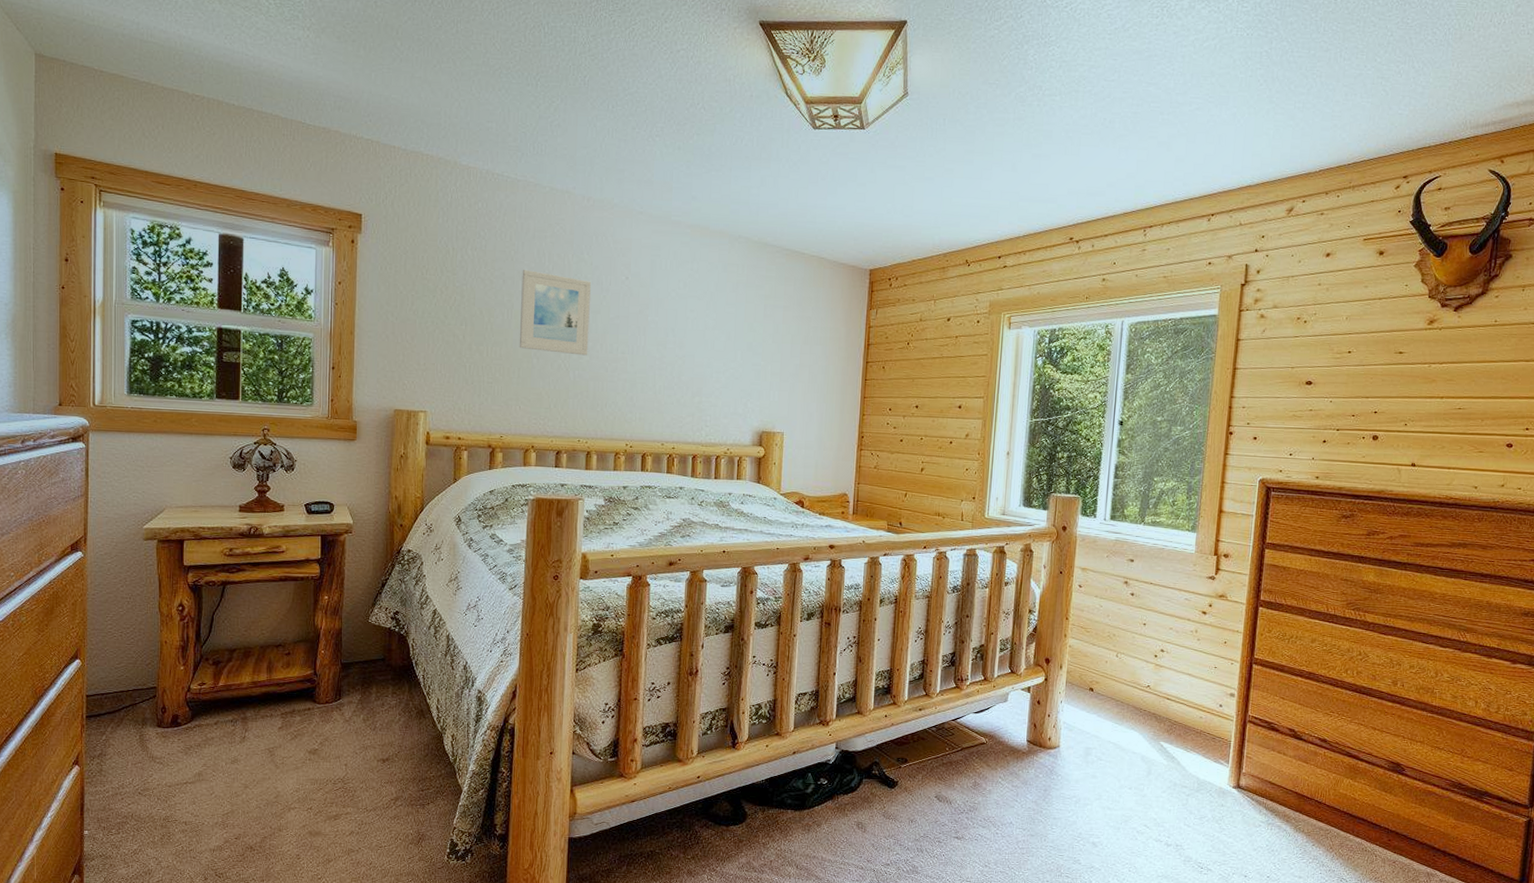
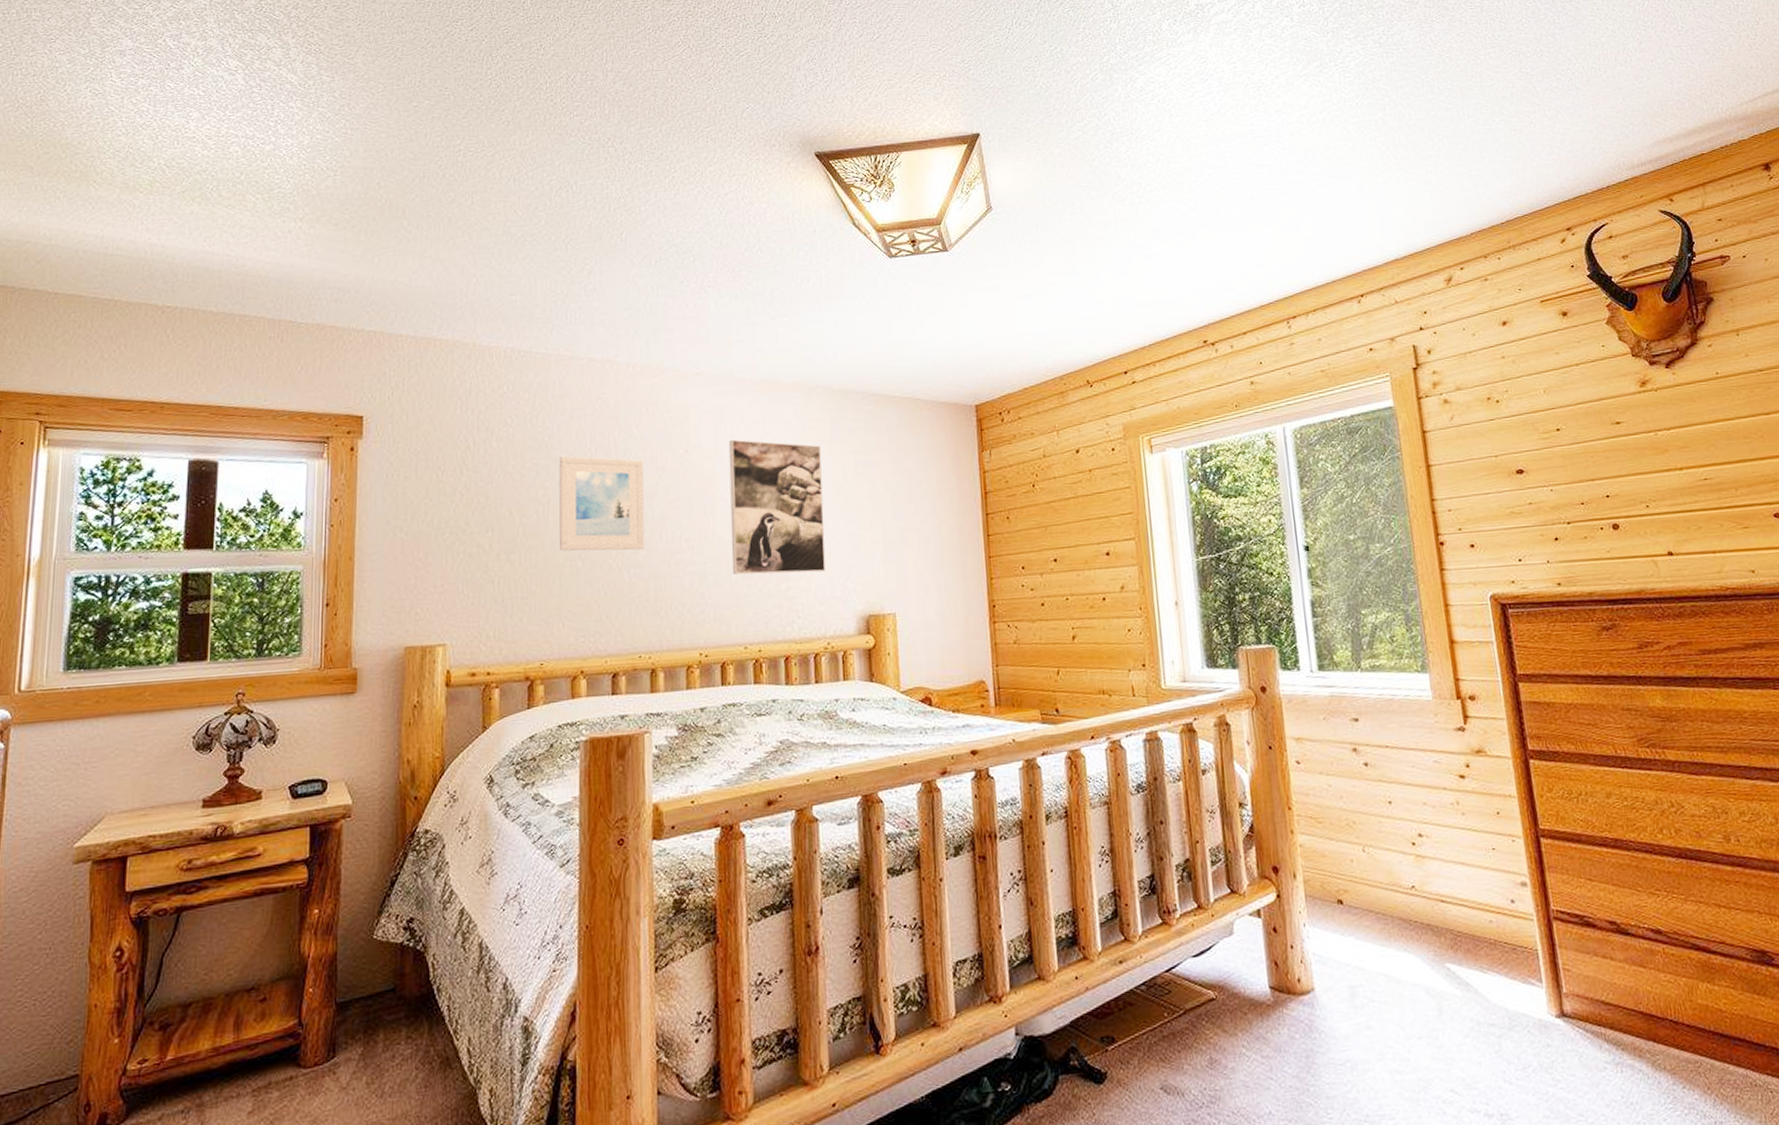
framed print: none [657,273,737,392] -> present [728,439,825,575]

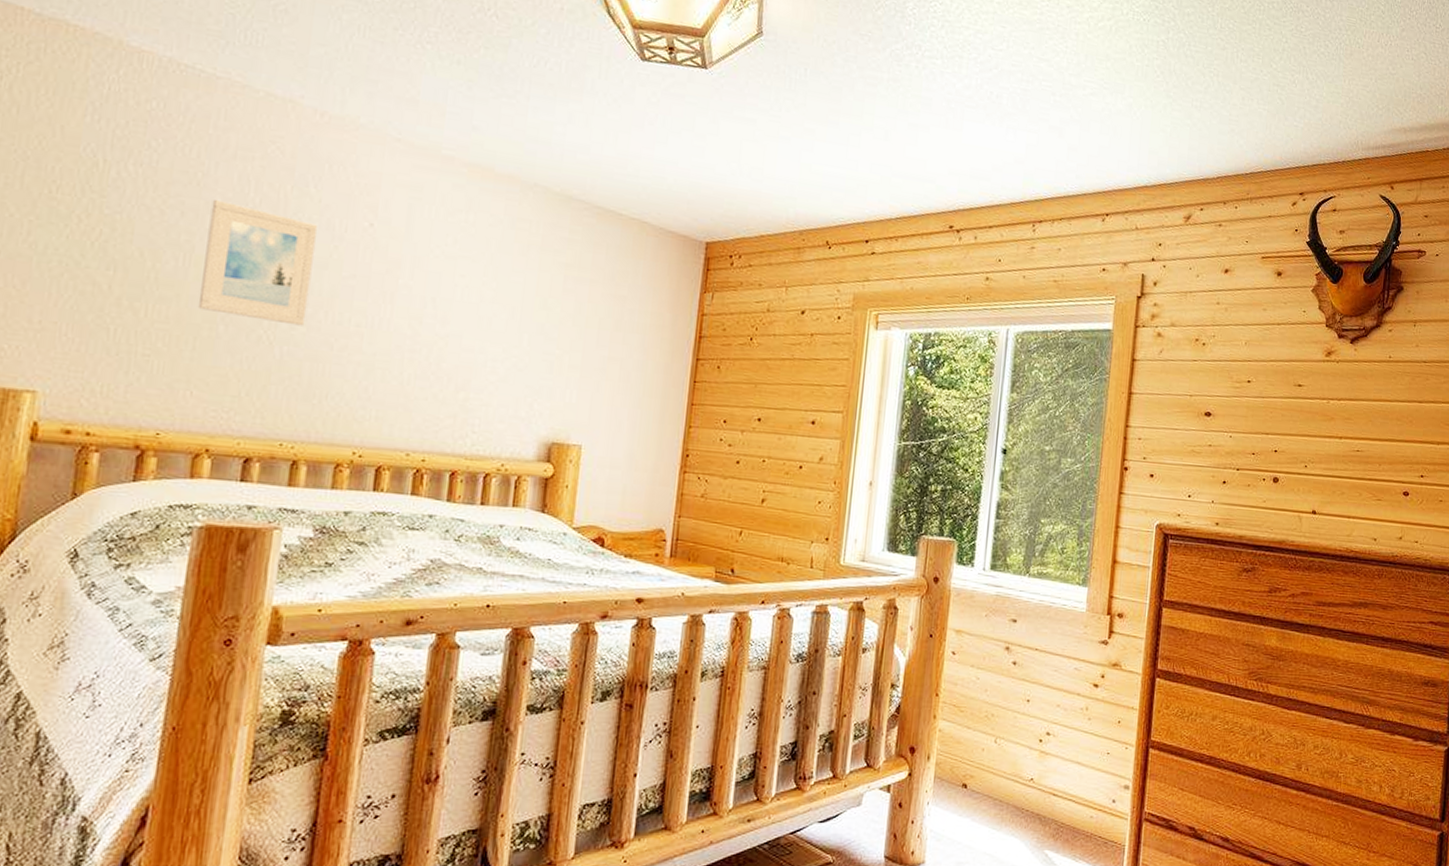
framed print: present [728,439,825,575] -> none [405,223,528,388]

